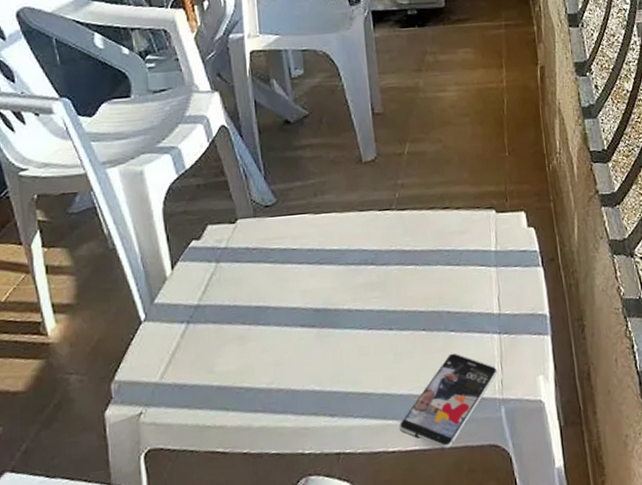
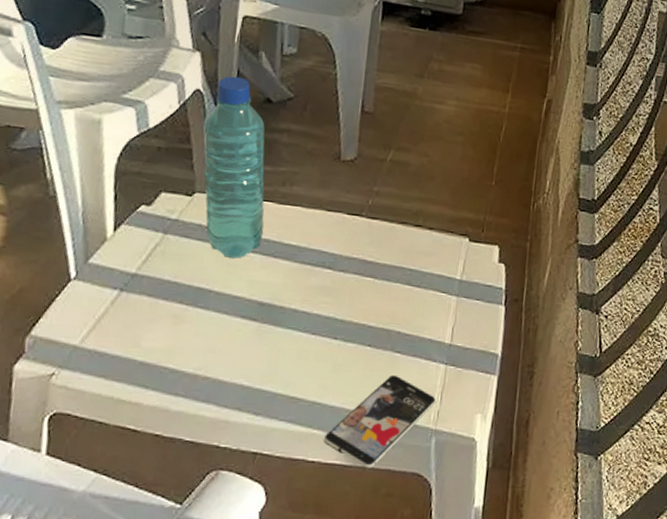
water bottle: none [233,106,306,273] -> present [203,76,265,259]

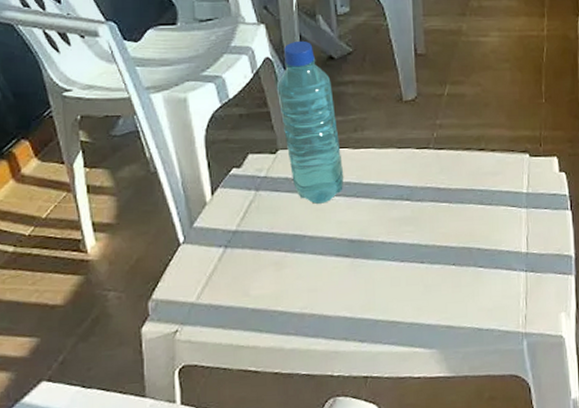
smartphone: present [324,374,436,469] -> none [426,287,522,377]

